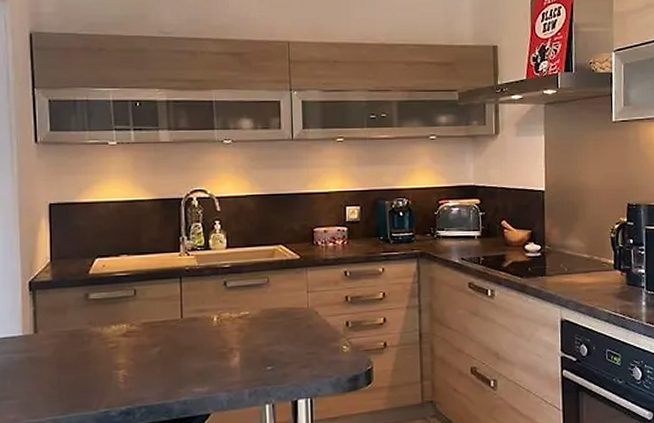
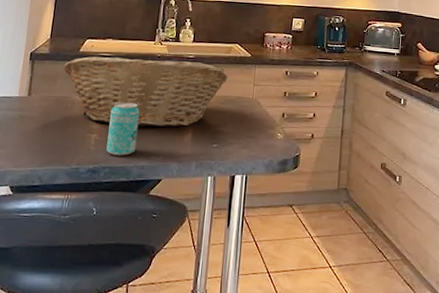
fruit basket: none [73,272,274,357] -> present [63,56,228,128]
beverage can: none [138,328,174,393] -> present [106,102,140,156]

